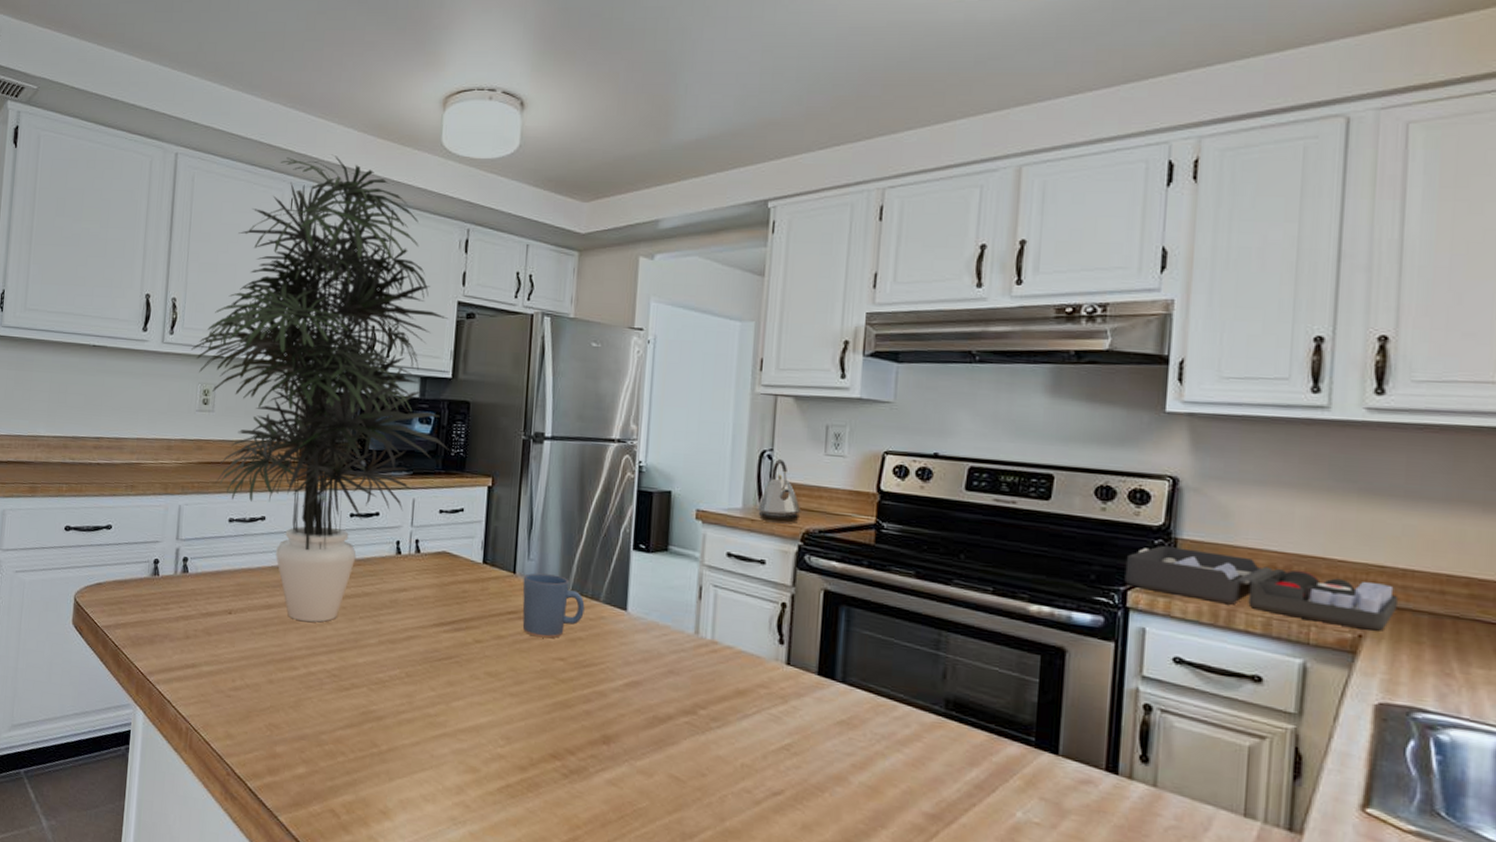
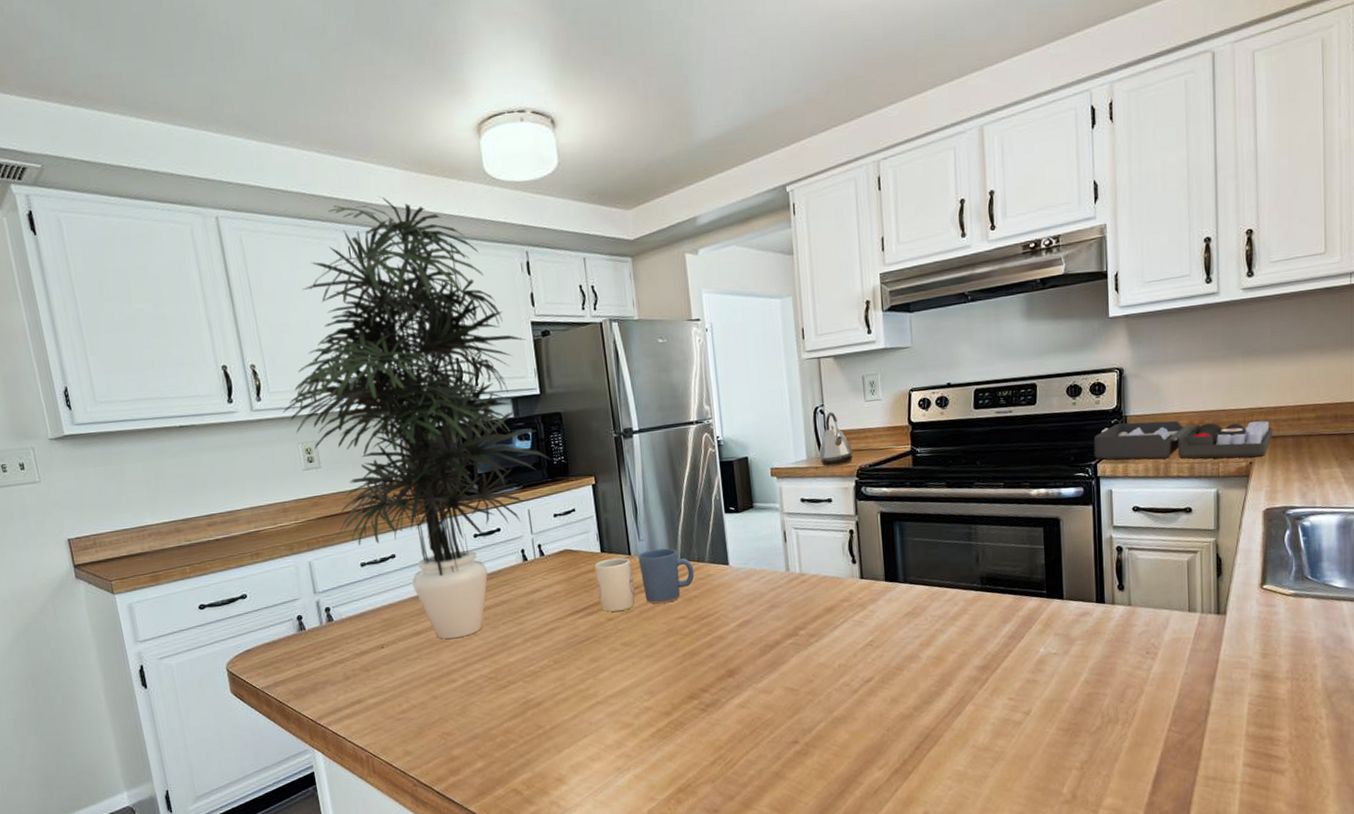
mug: none [469,572,514,635] -> present [594,557,635,612]

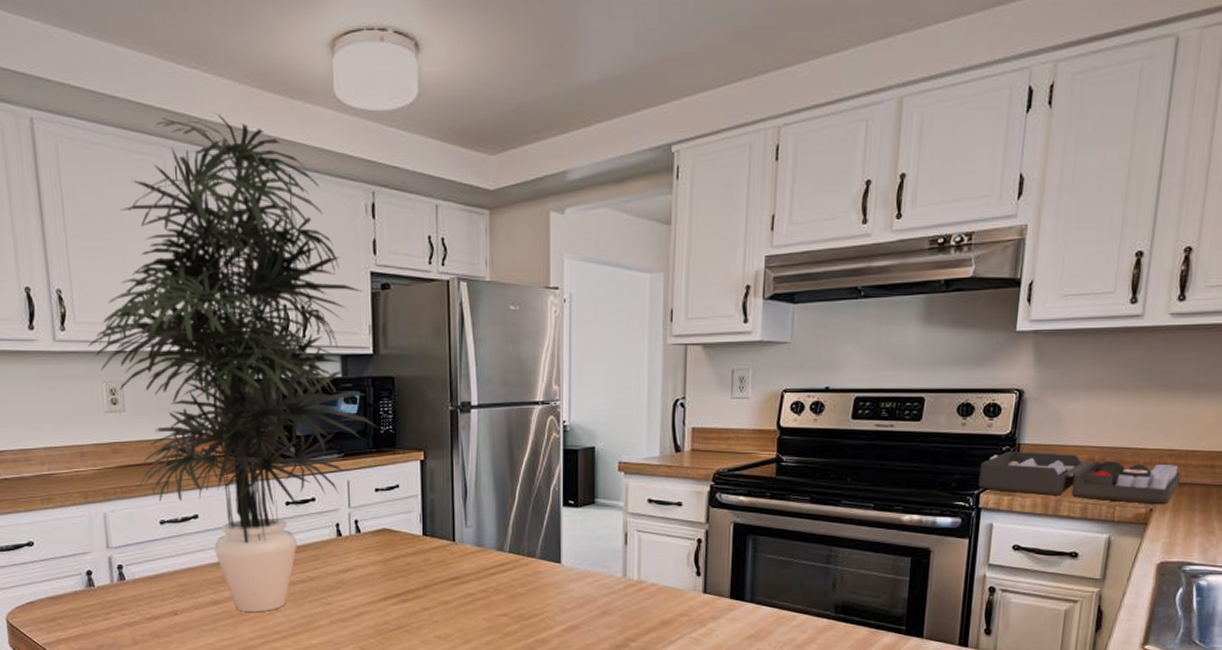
mug: present [594,557,635,612] -> none [414,543,455,601]
mug: present [638,548,695,604] -> none [463,538,522,598]
kettle: present [818,412,854,467] -> none [673,406,712,467]

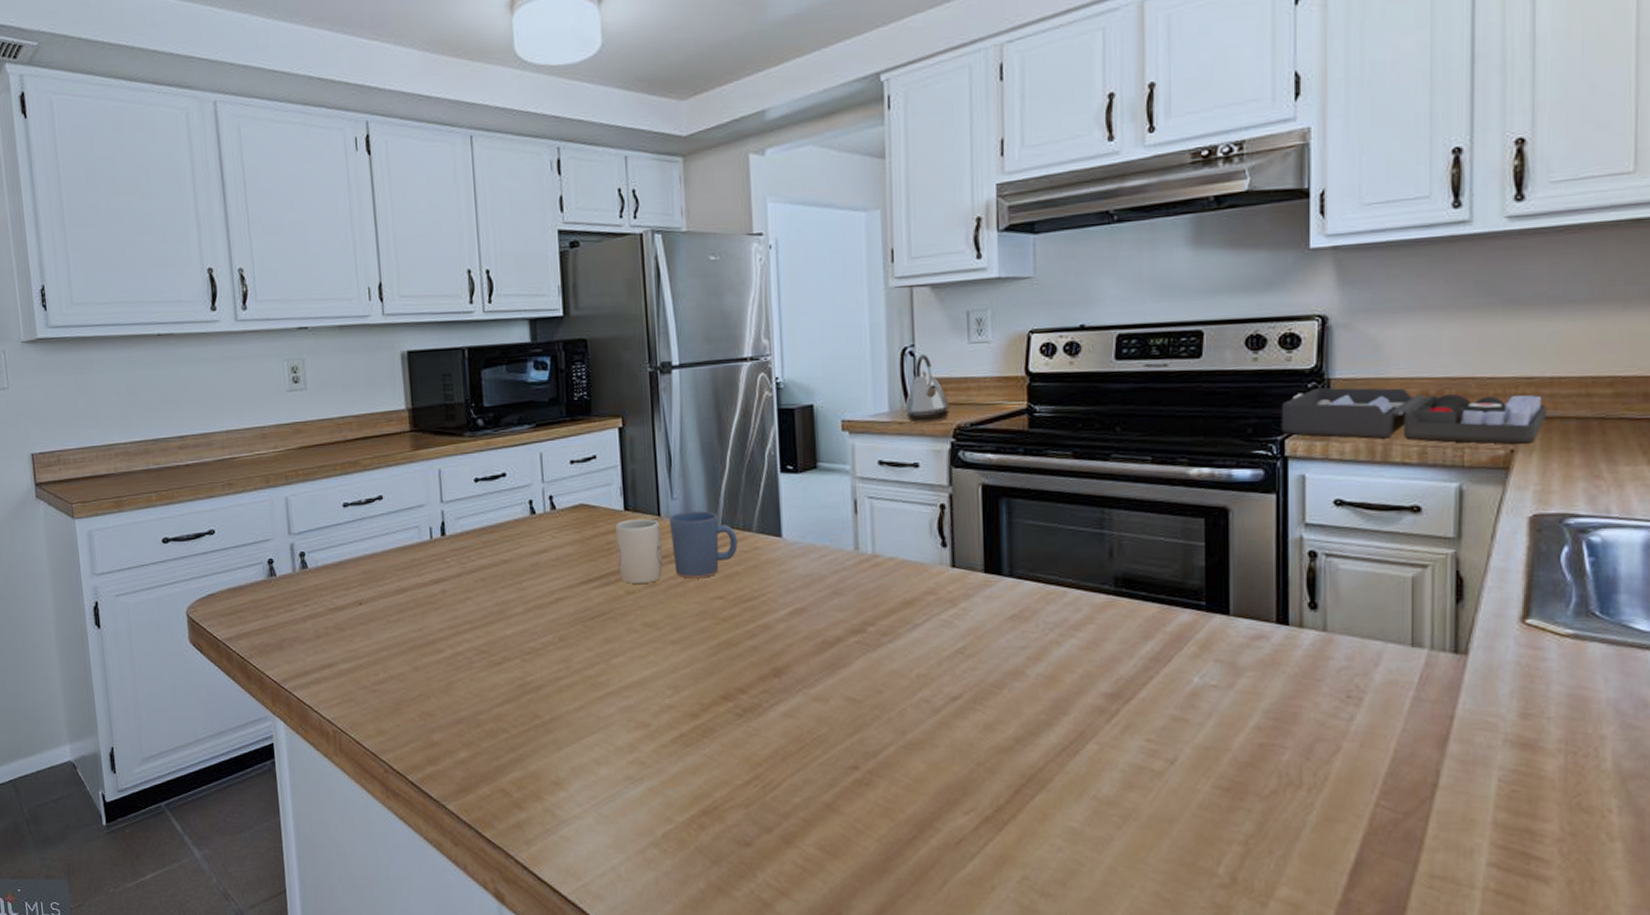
plant: present [88,112,379,612] -> none [270,80,572,600]
mug: none [414,543,455,601] -> present [615,518,663,584]
mug: none [463,538,522,598] -> present [669,511,738,579]
kettle: none [673,406,712,467] -> present [904,354,950,423]

